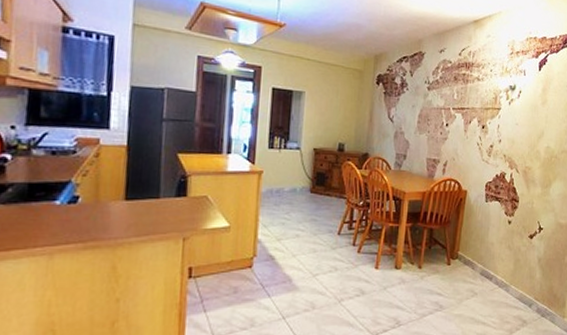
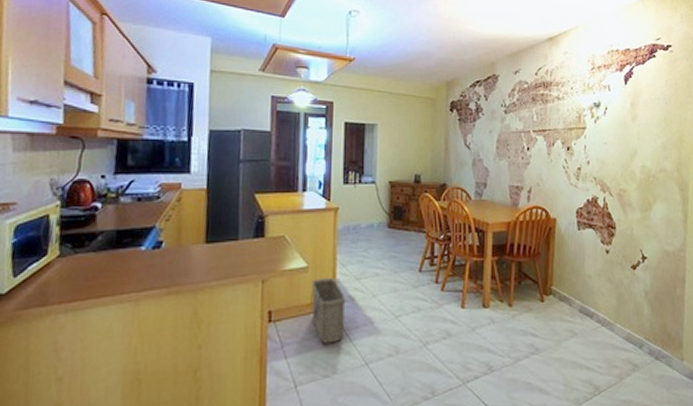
basket: none [231,237,267,299] -> present [310,277,346,344]

